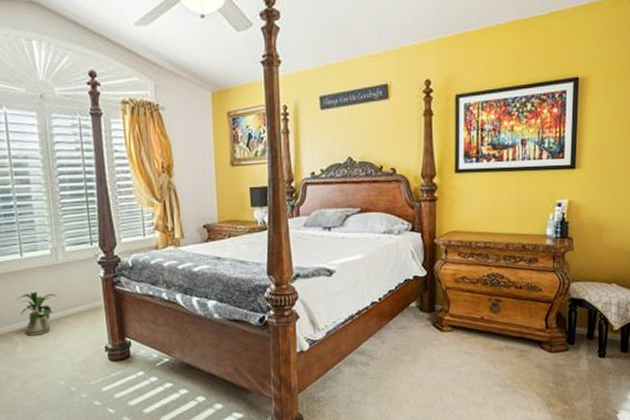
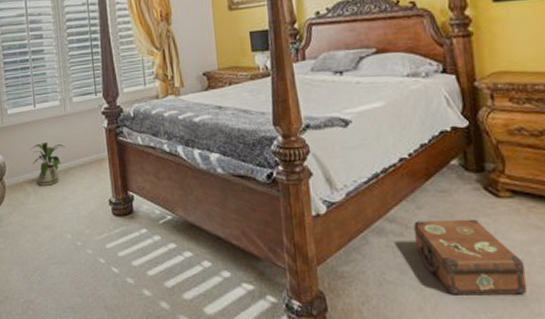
suitcase: none [378,349,455,408] -> present [414,219,528,295]

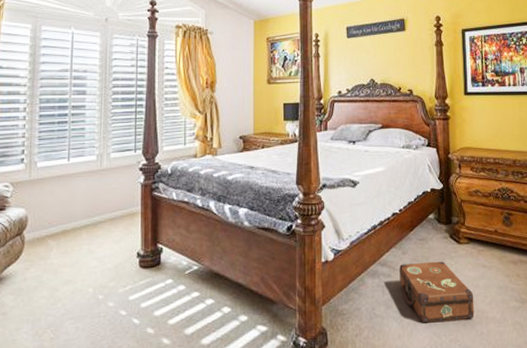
house plant: present [30,141,65,186] -> none [58,195,97,240]

